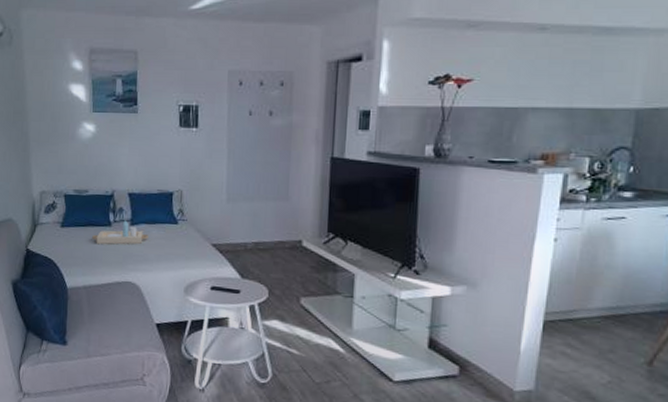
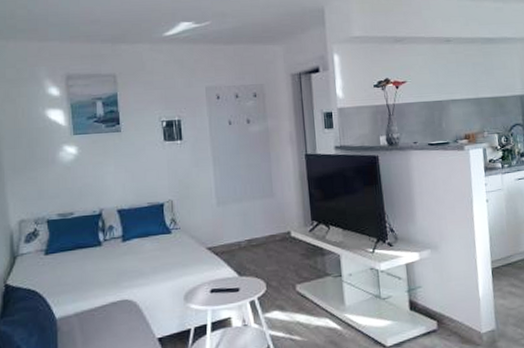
serving tray: present [92,220,148,245] -> none [81,237,142,267]

